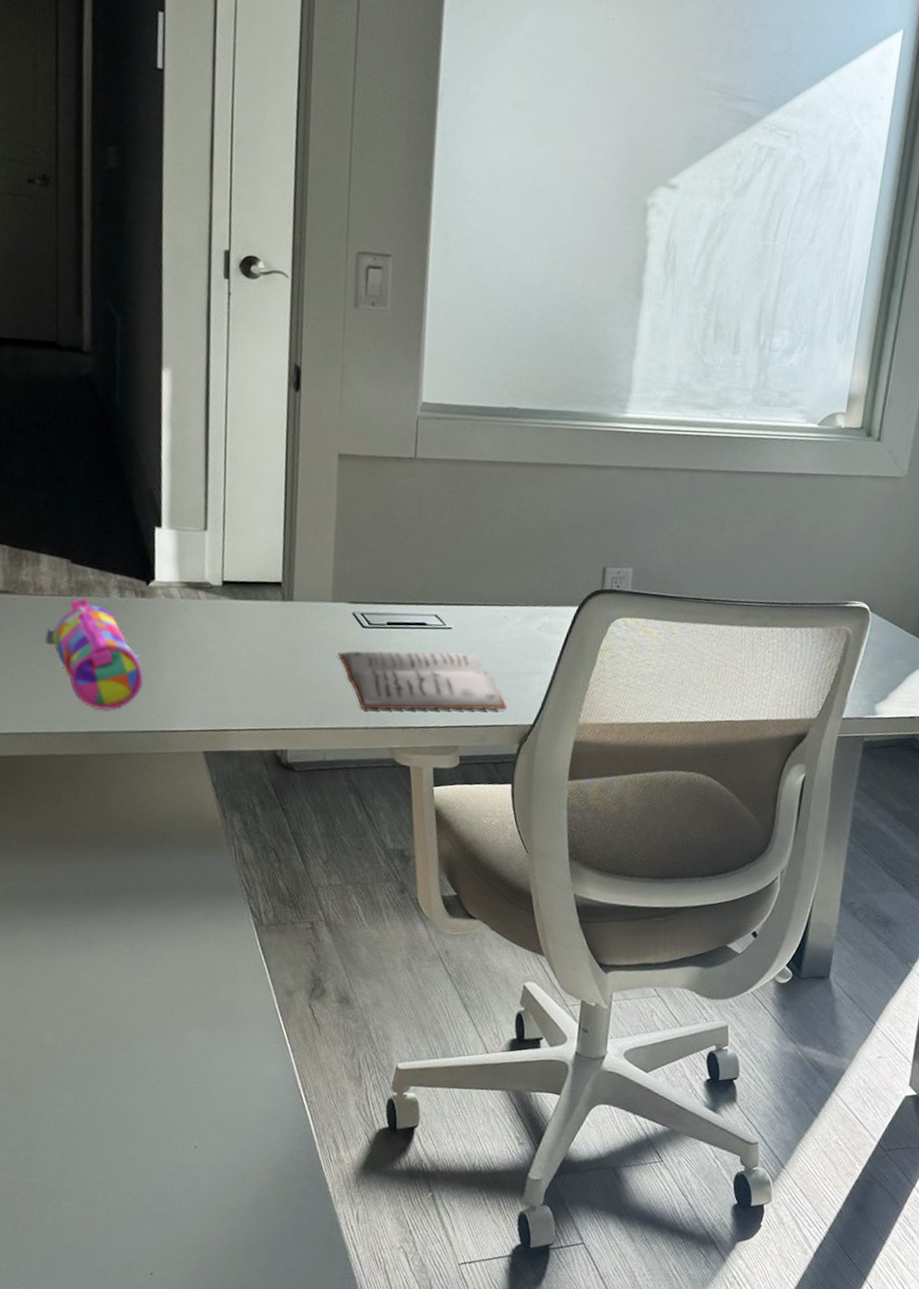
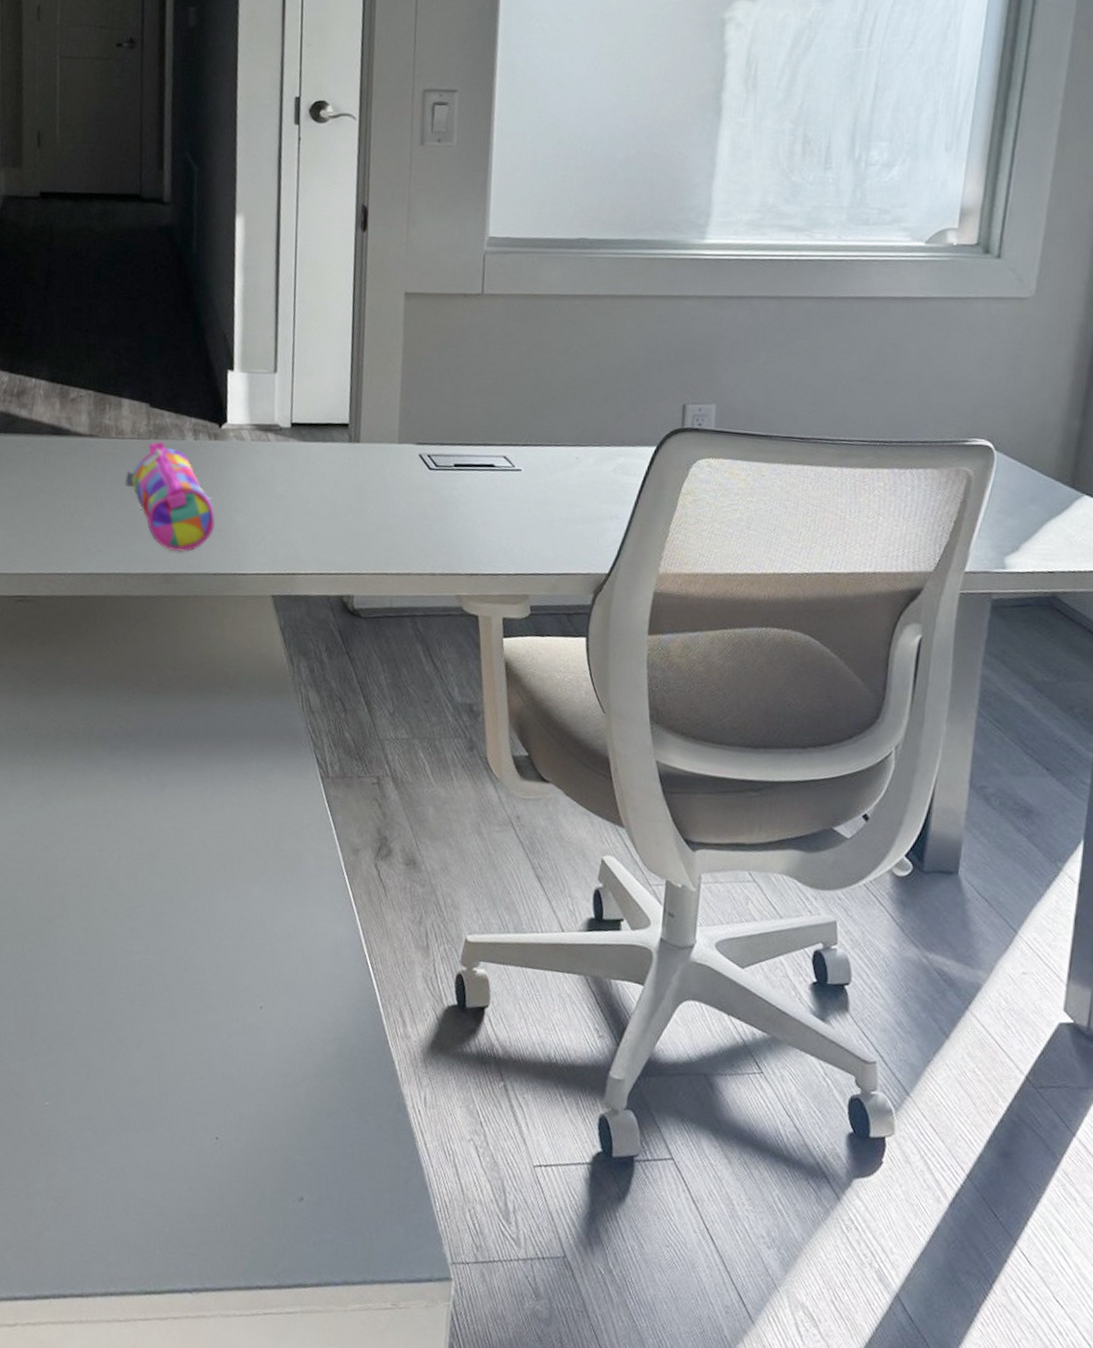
diary: present [337,650,507,711] -> none [404,493,580,558]

